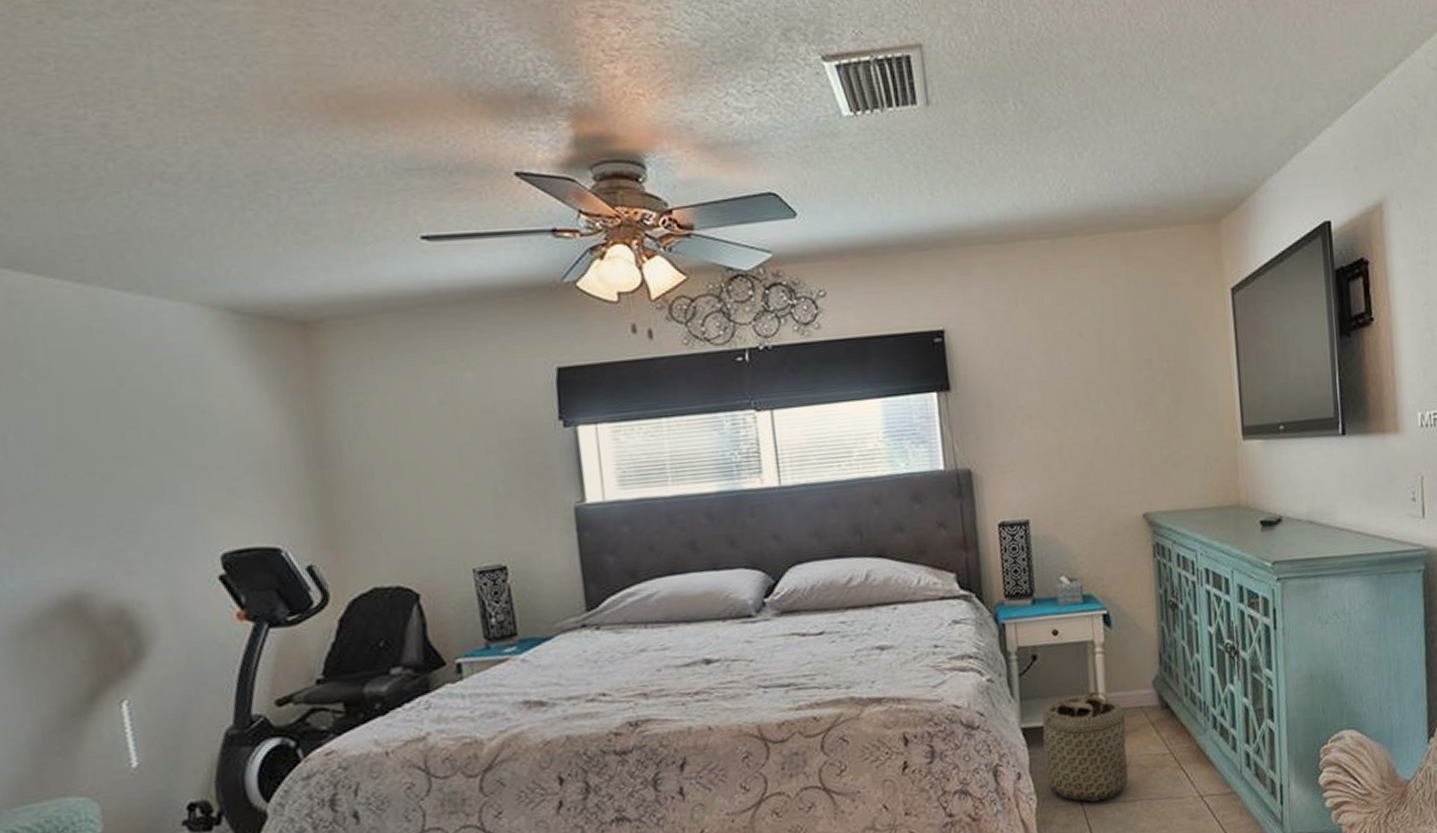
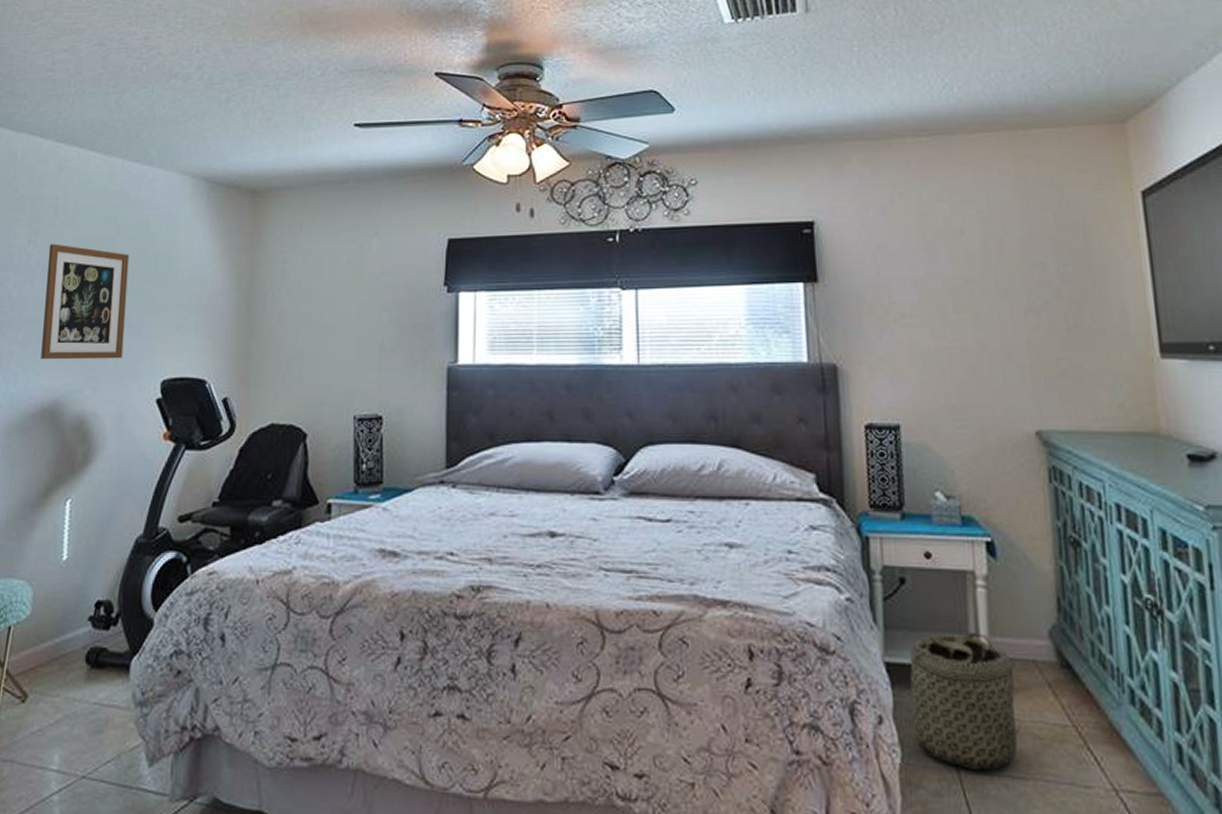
wall art: none [19,400,161,546] -> present [41,243,130,360]

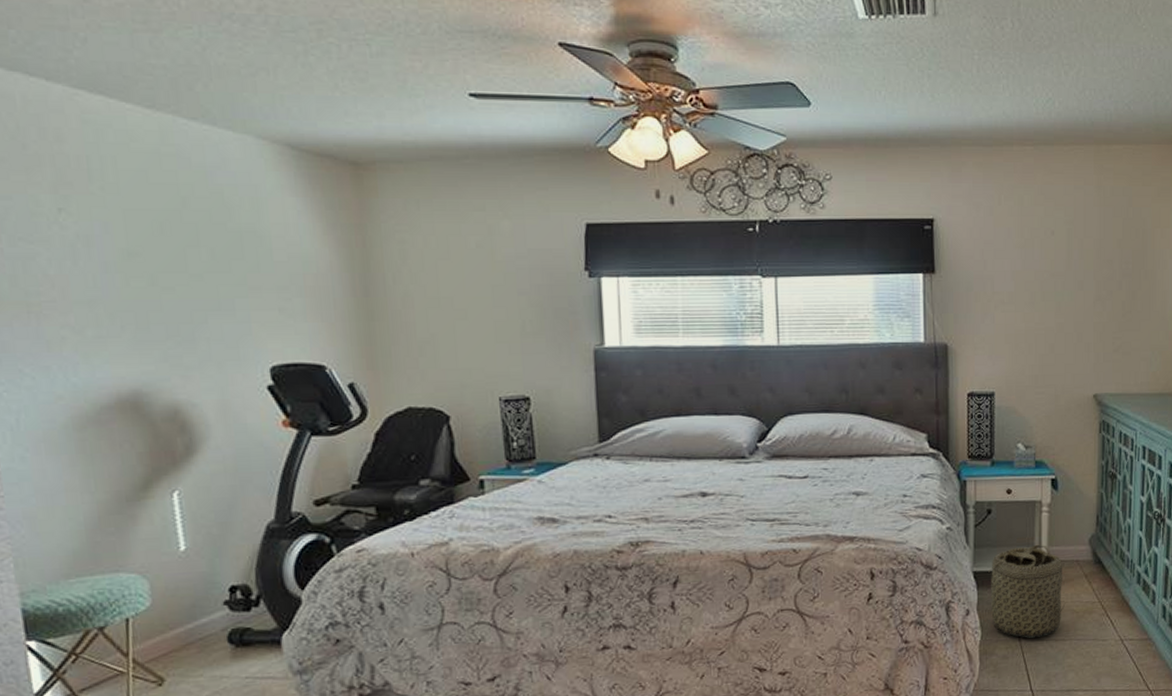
wall art: present [41,243,130,360] -> none [88,213,216,347]

